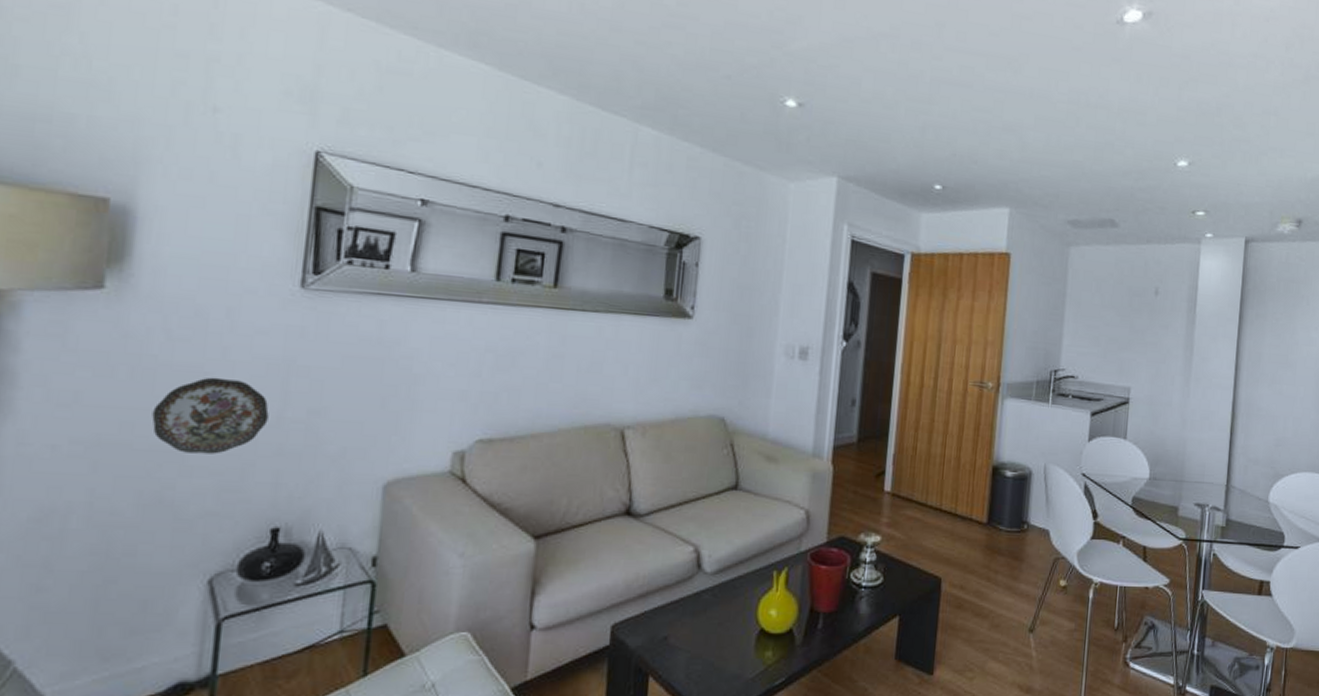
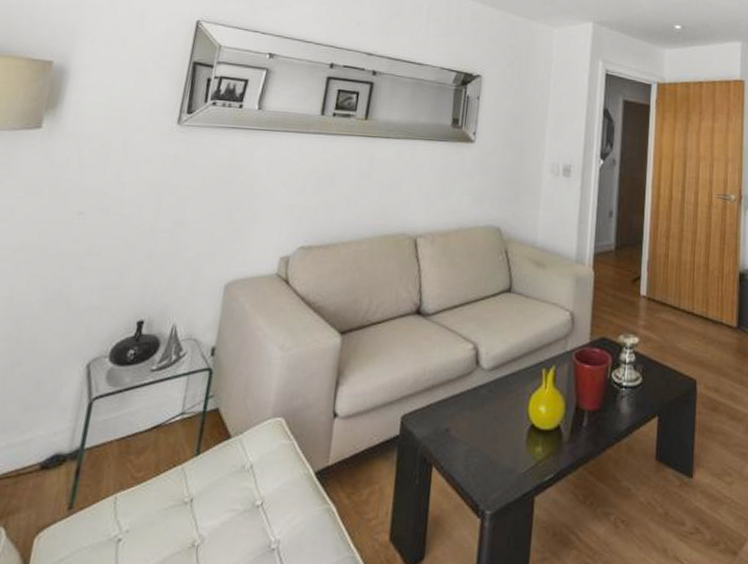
decorative plate: present [151,377,269,454] -> none [61,195,145,258]

